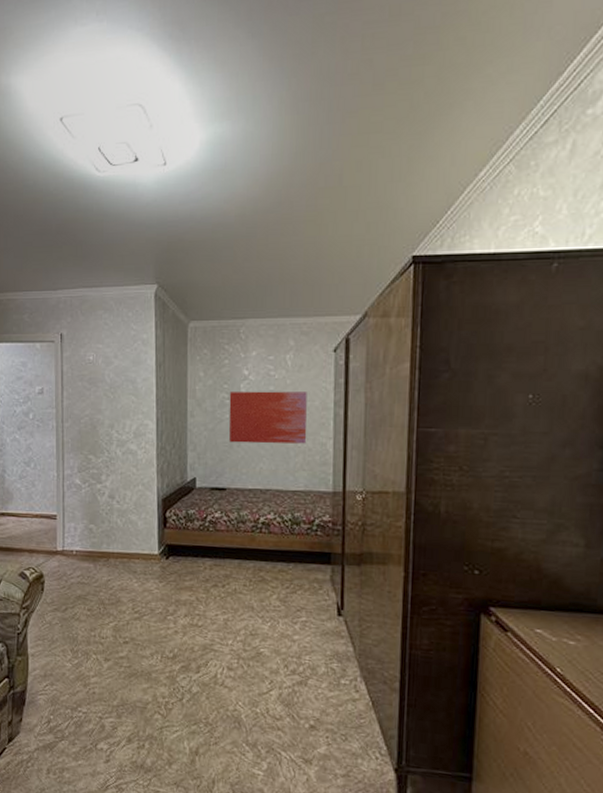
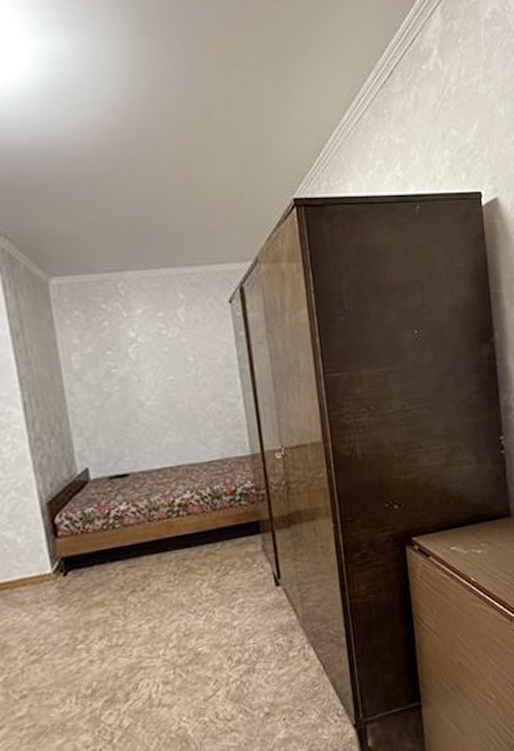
wall art: present [229,391,307,444] -> none [115,349,215,419]

